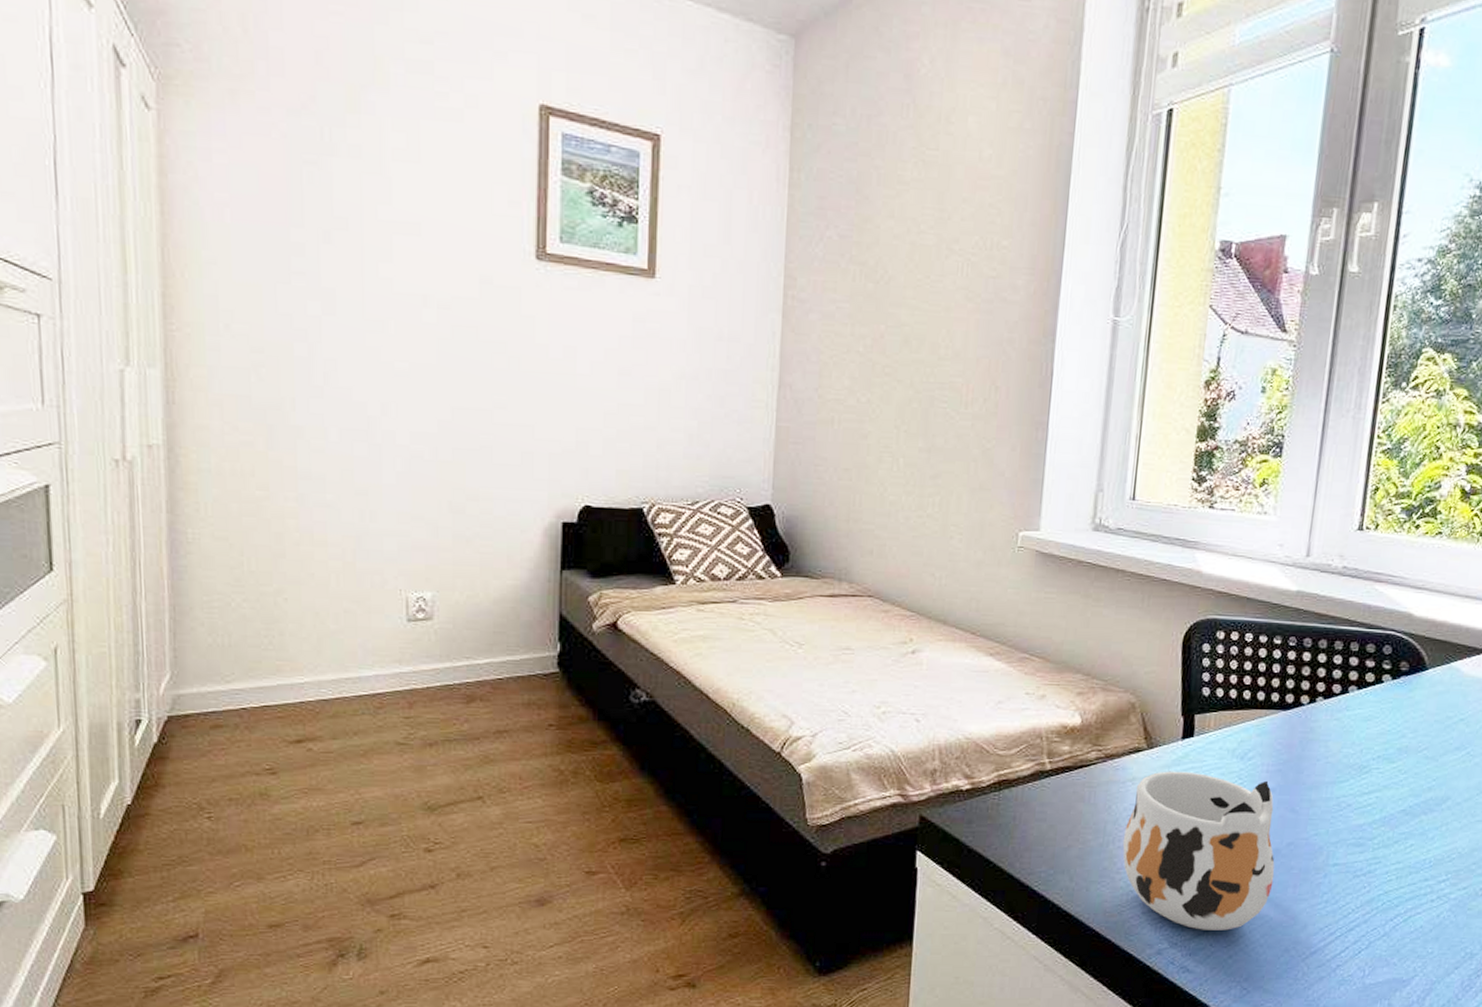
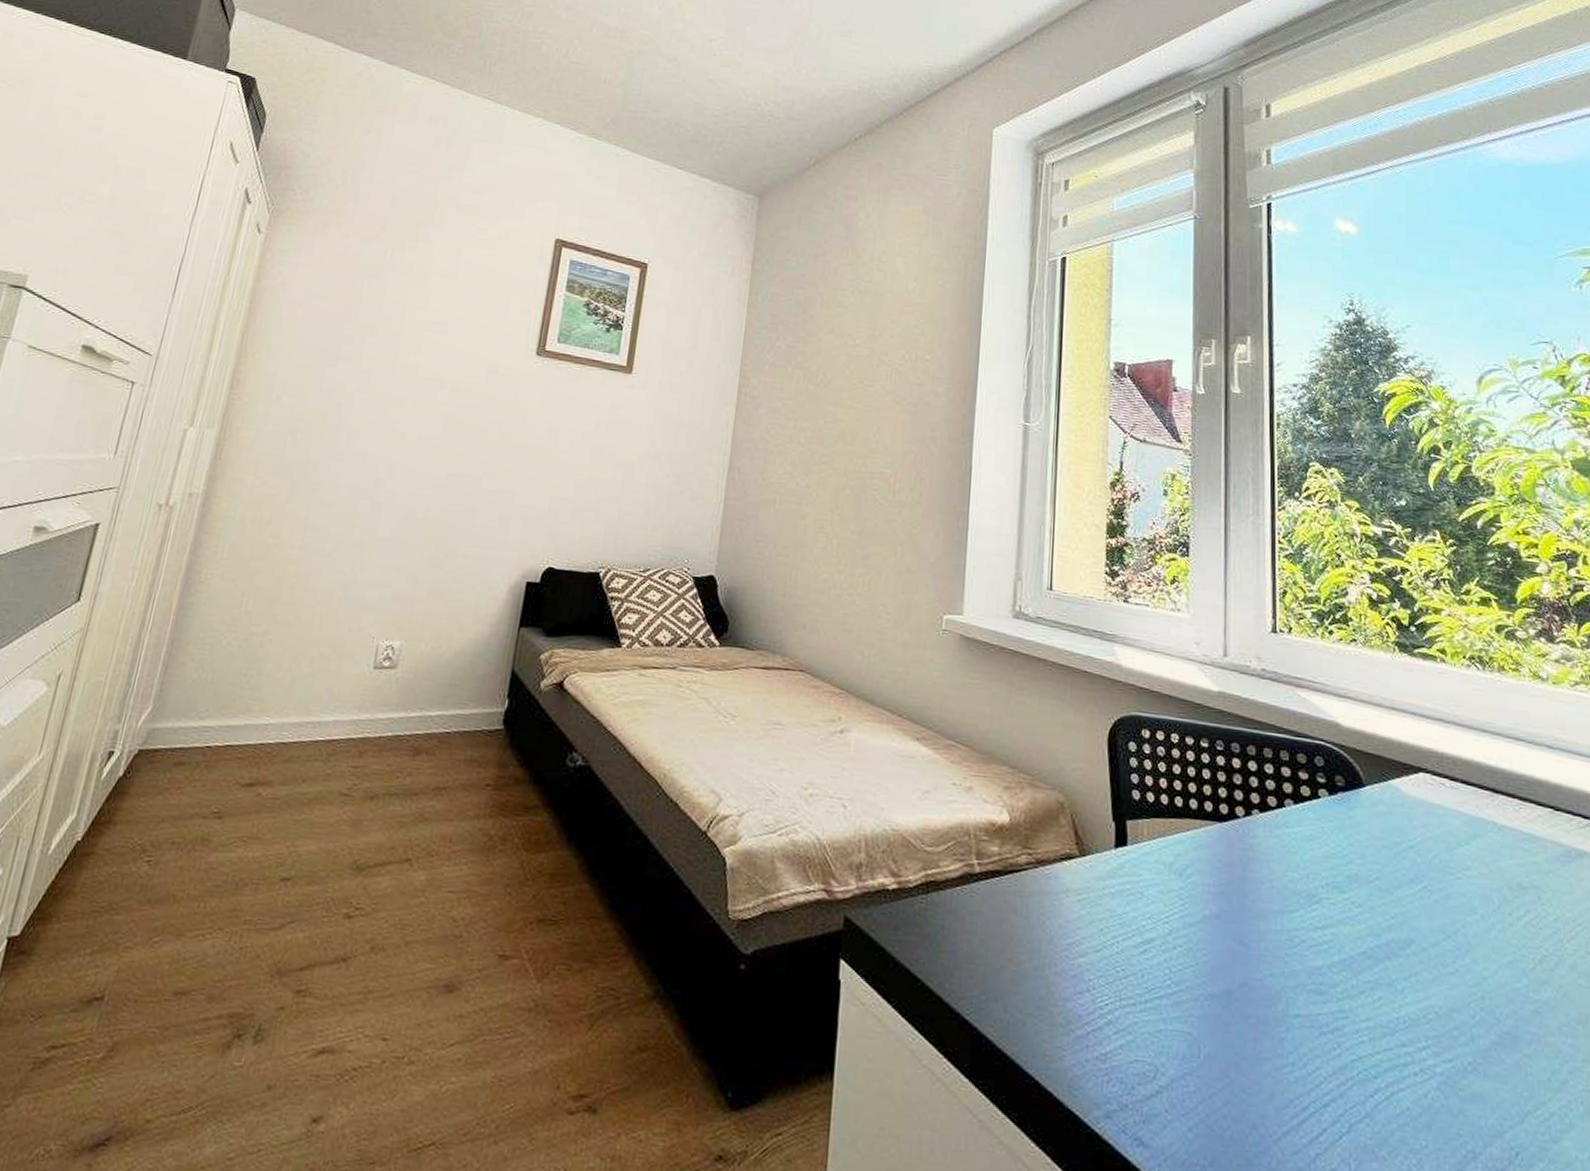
mug: present [1122,771,1275,930] -> none [1059,883,1230,1093]

